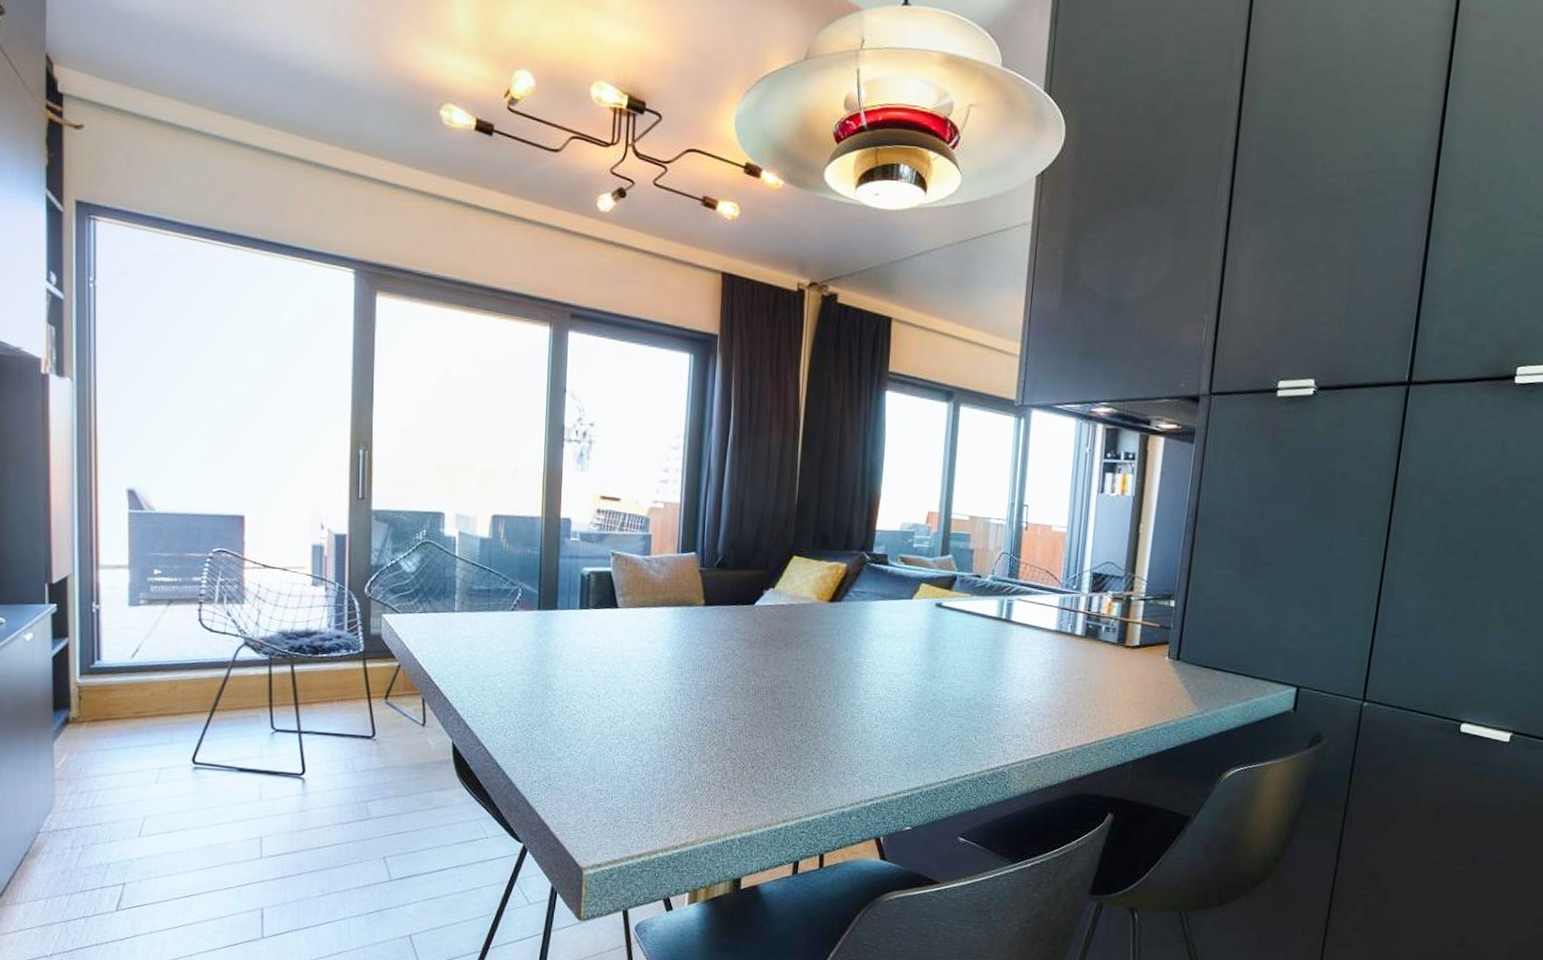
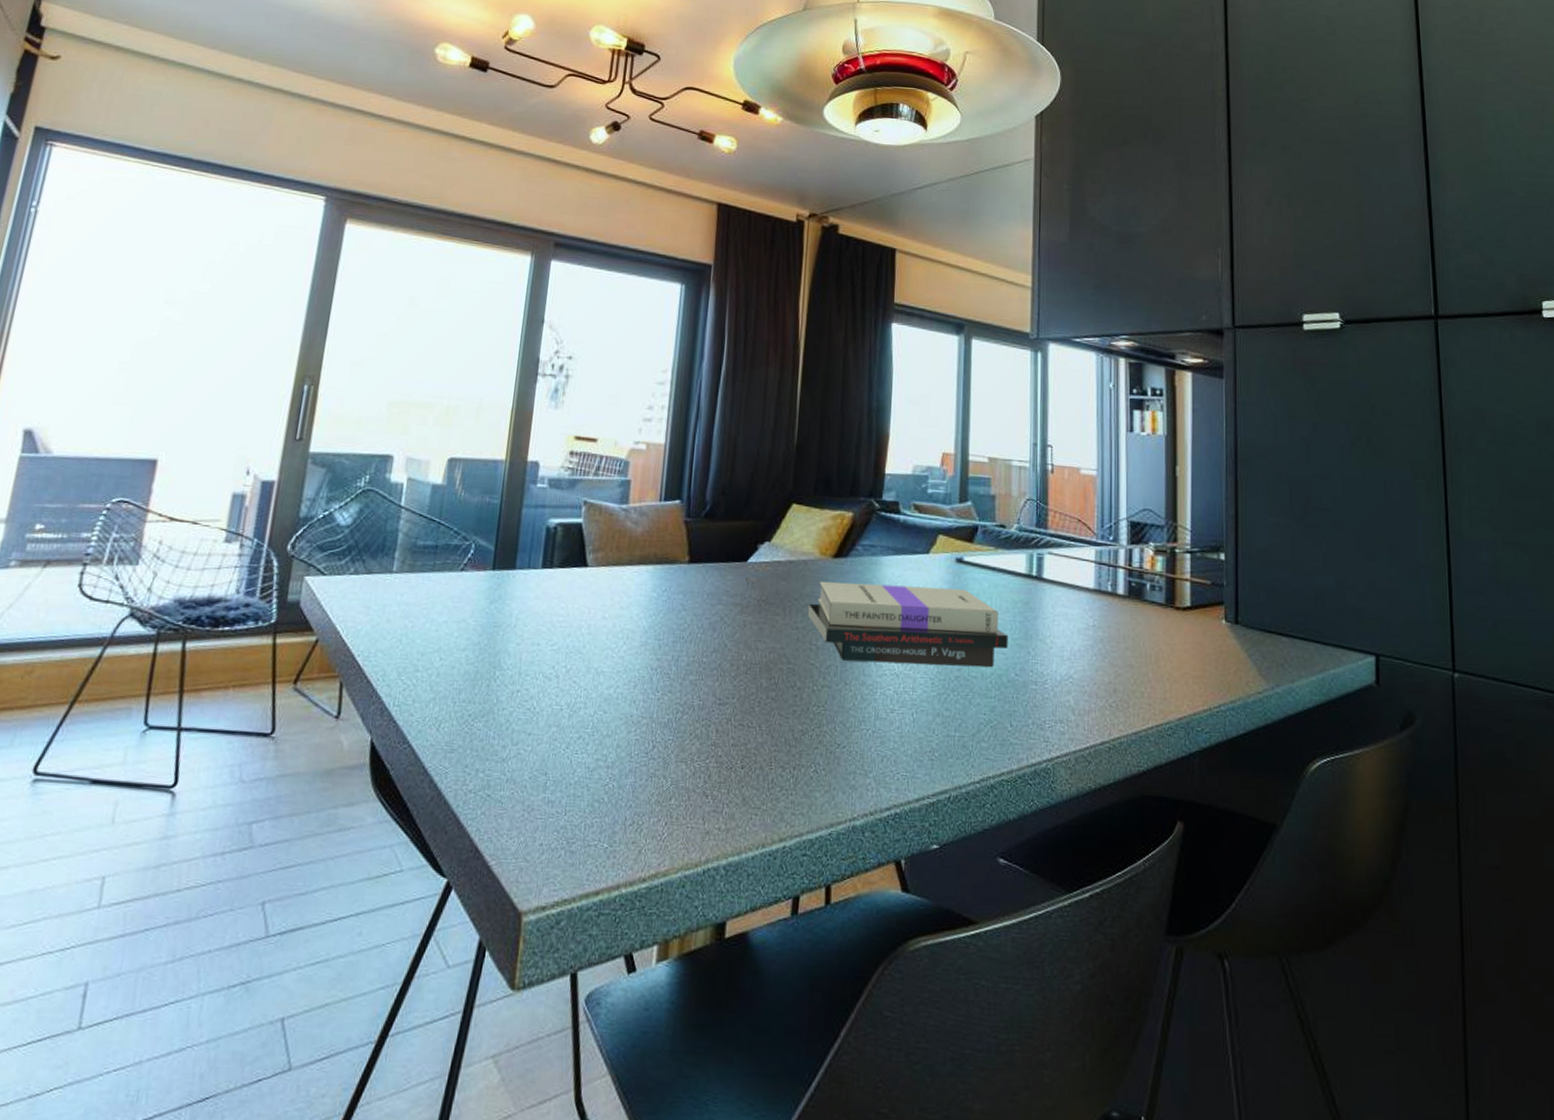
books: none [806,621,978,693] -> present [807,581,1009,667]

